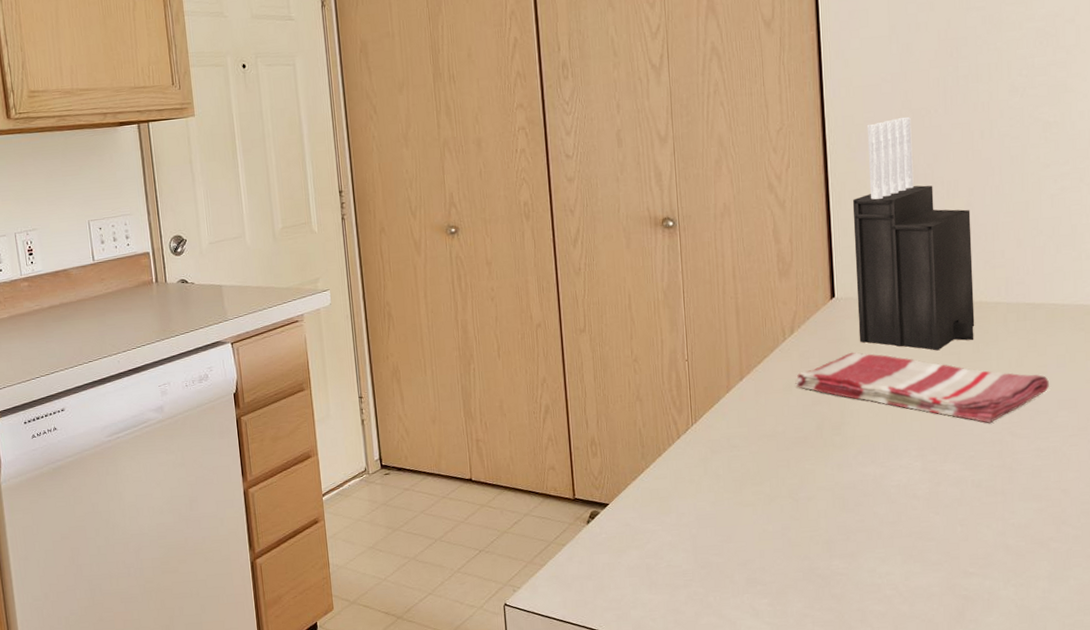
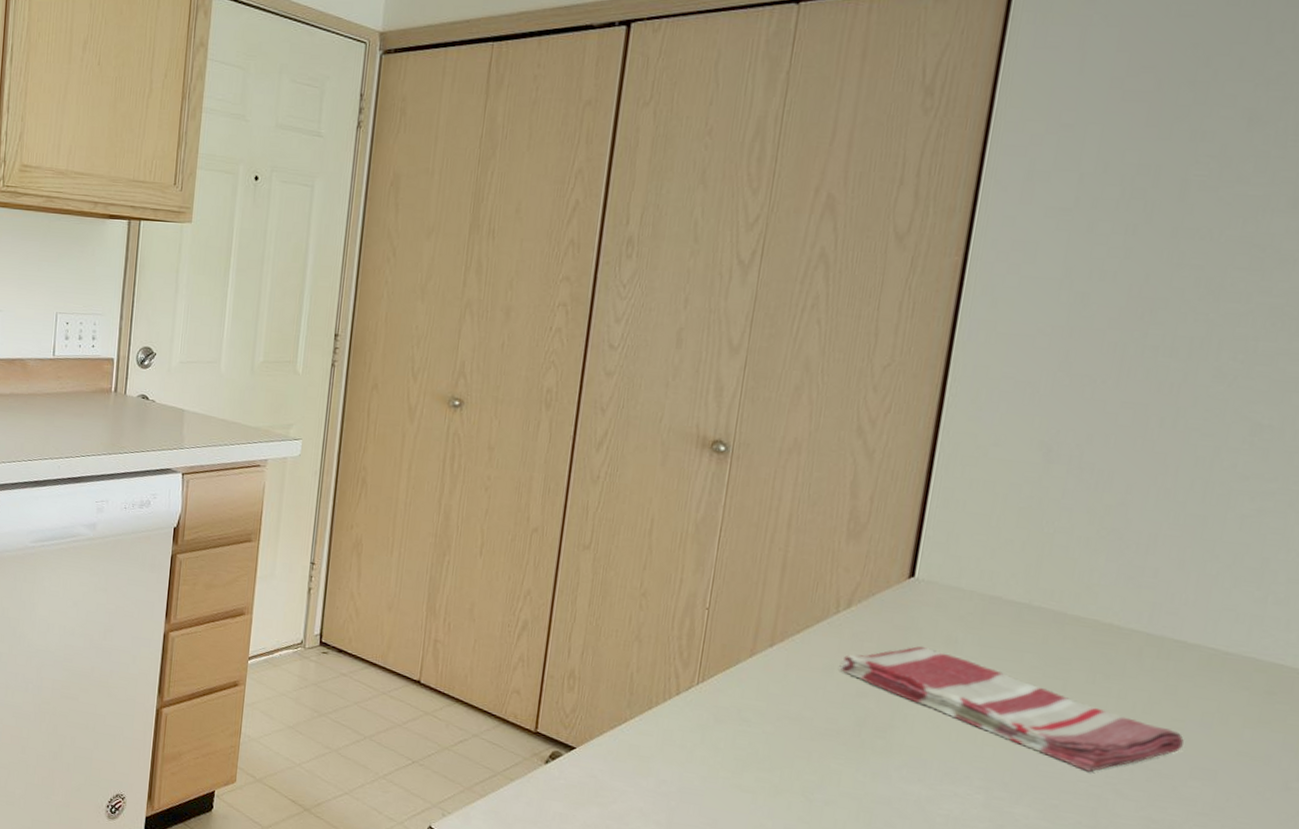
knife block: present [852,116,975,351] -> none [934,380,1123,670]

